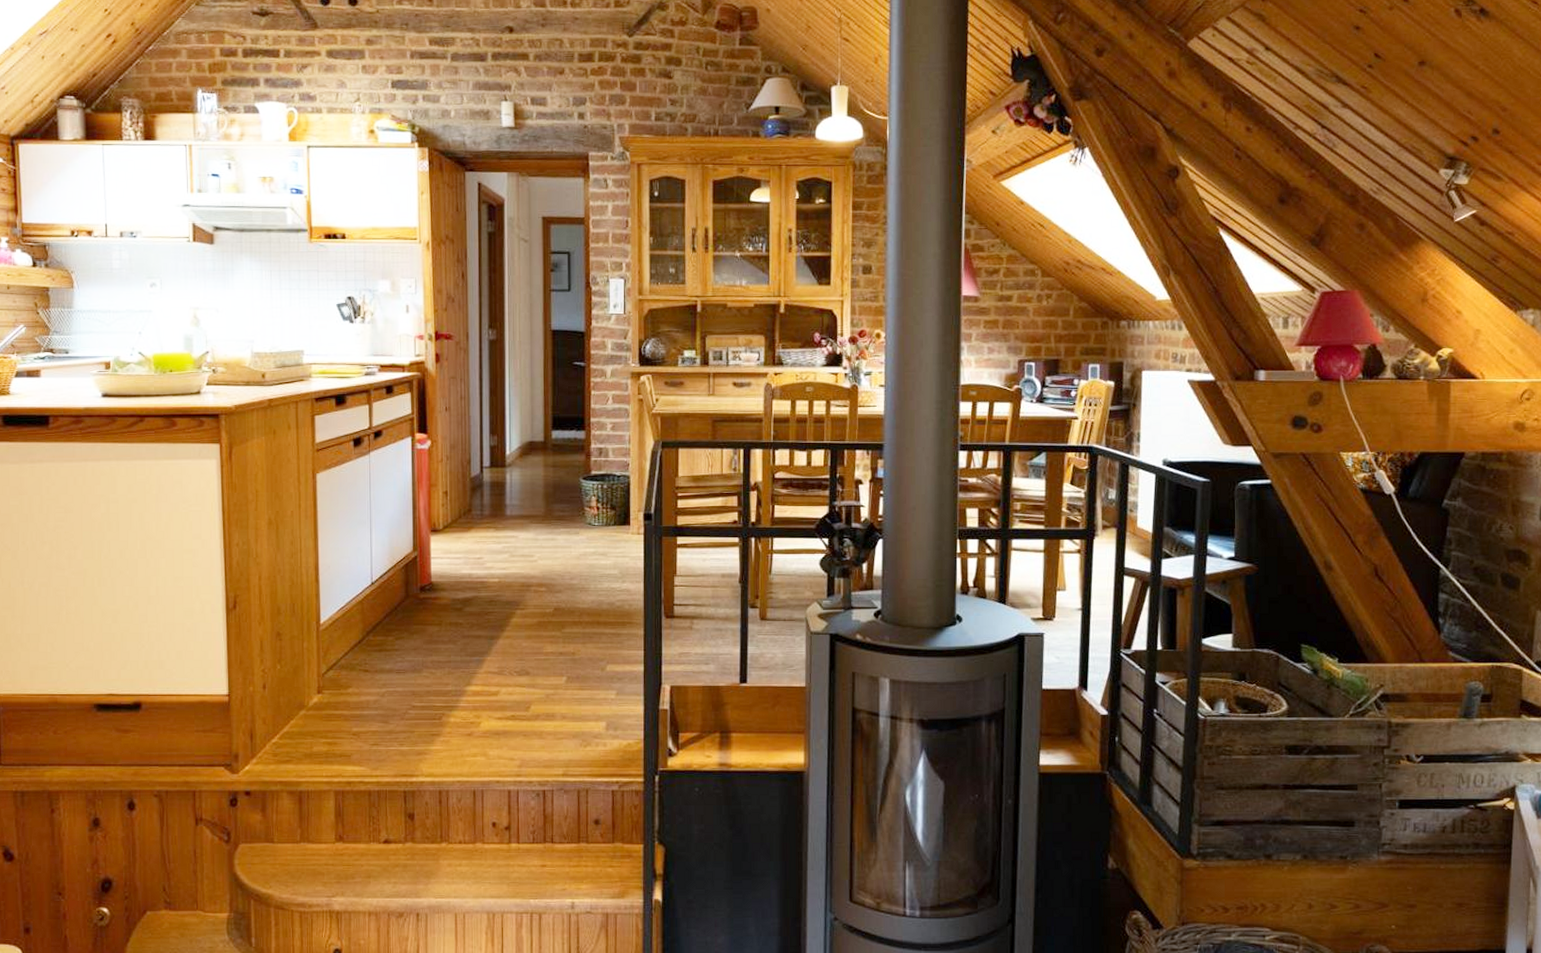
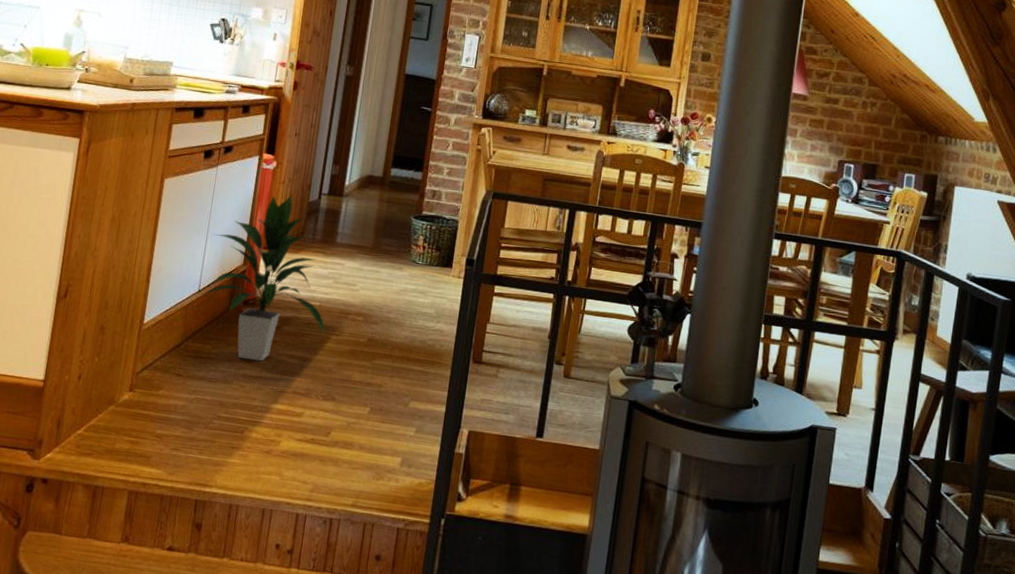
indoor plant: none [376,472,509,646] -> present [202,194,326,362]

